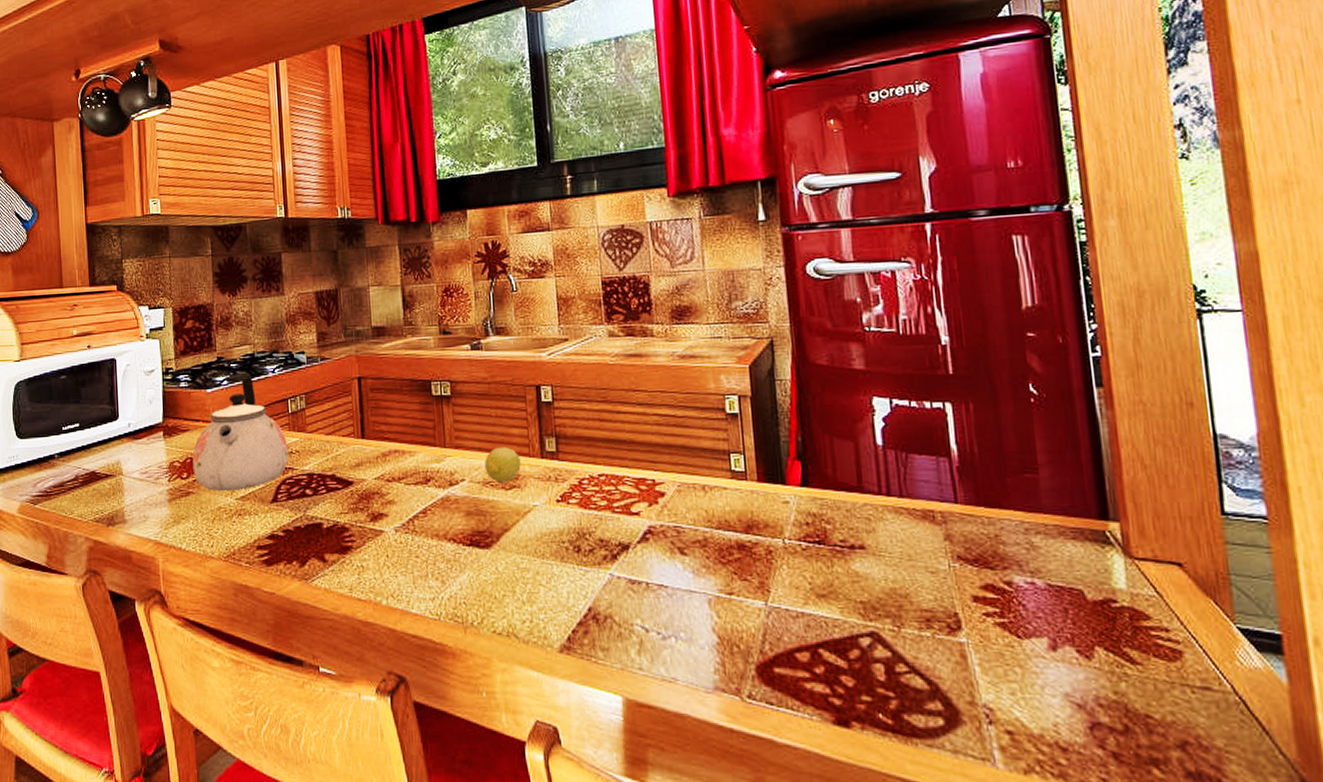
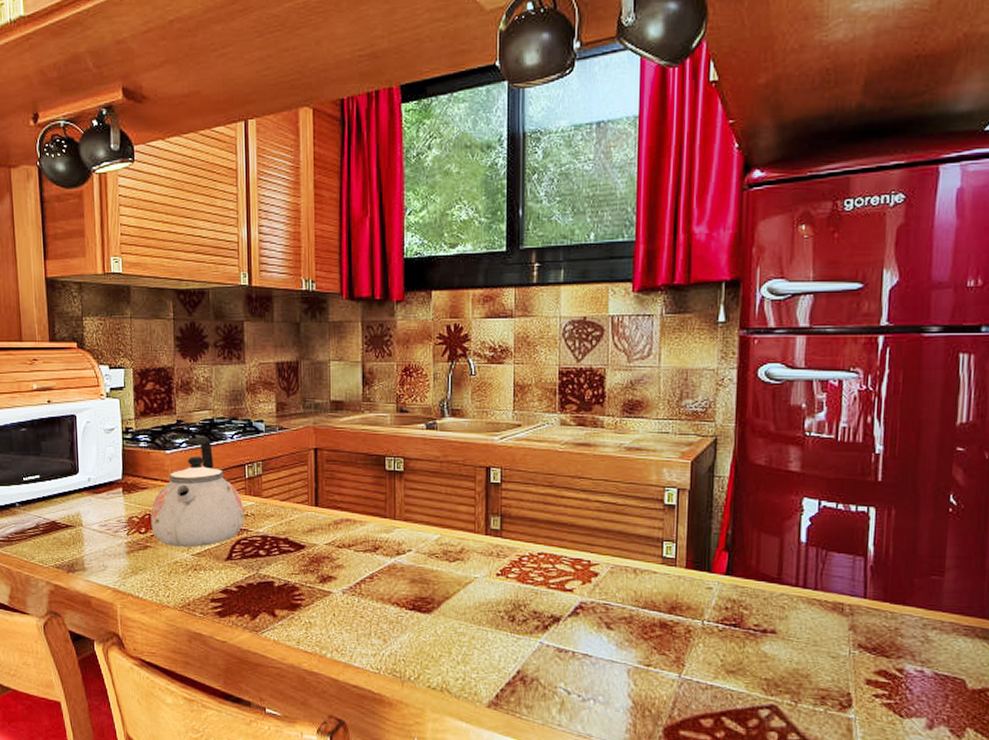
fruit: present [485,446,521,483] -> none [432,522,466,555]

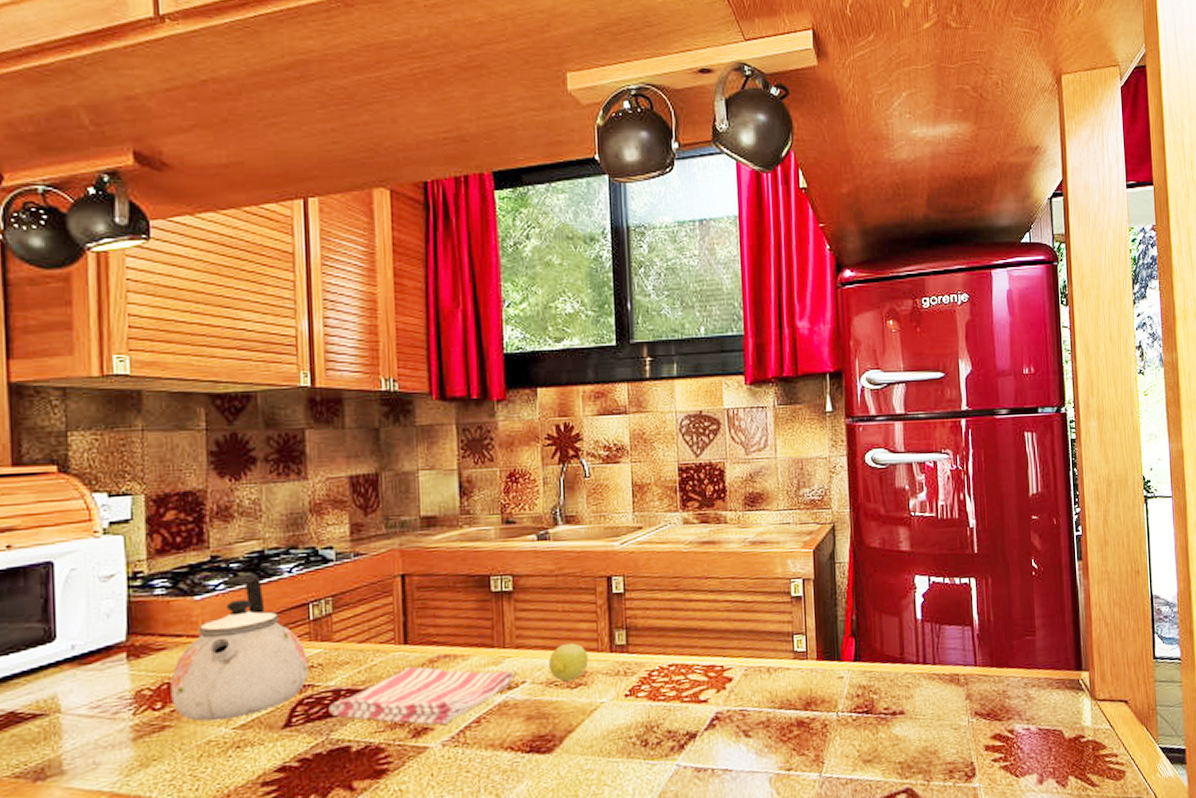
dish towel: none [258,526,402,576] -> present [328,667,515,725]
fruit: none [432,522,466,555] -> present [549,642,588,682]

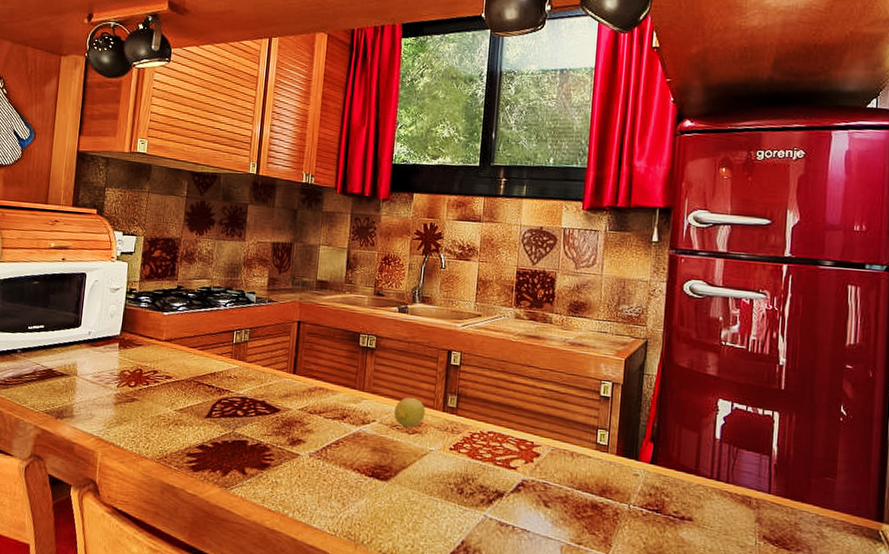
kettle: present [170,574,309,722] -> none [140,302,229,404]
dish towel: present [328,667,515,725] -> none [237,392,368,440]

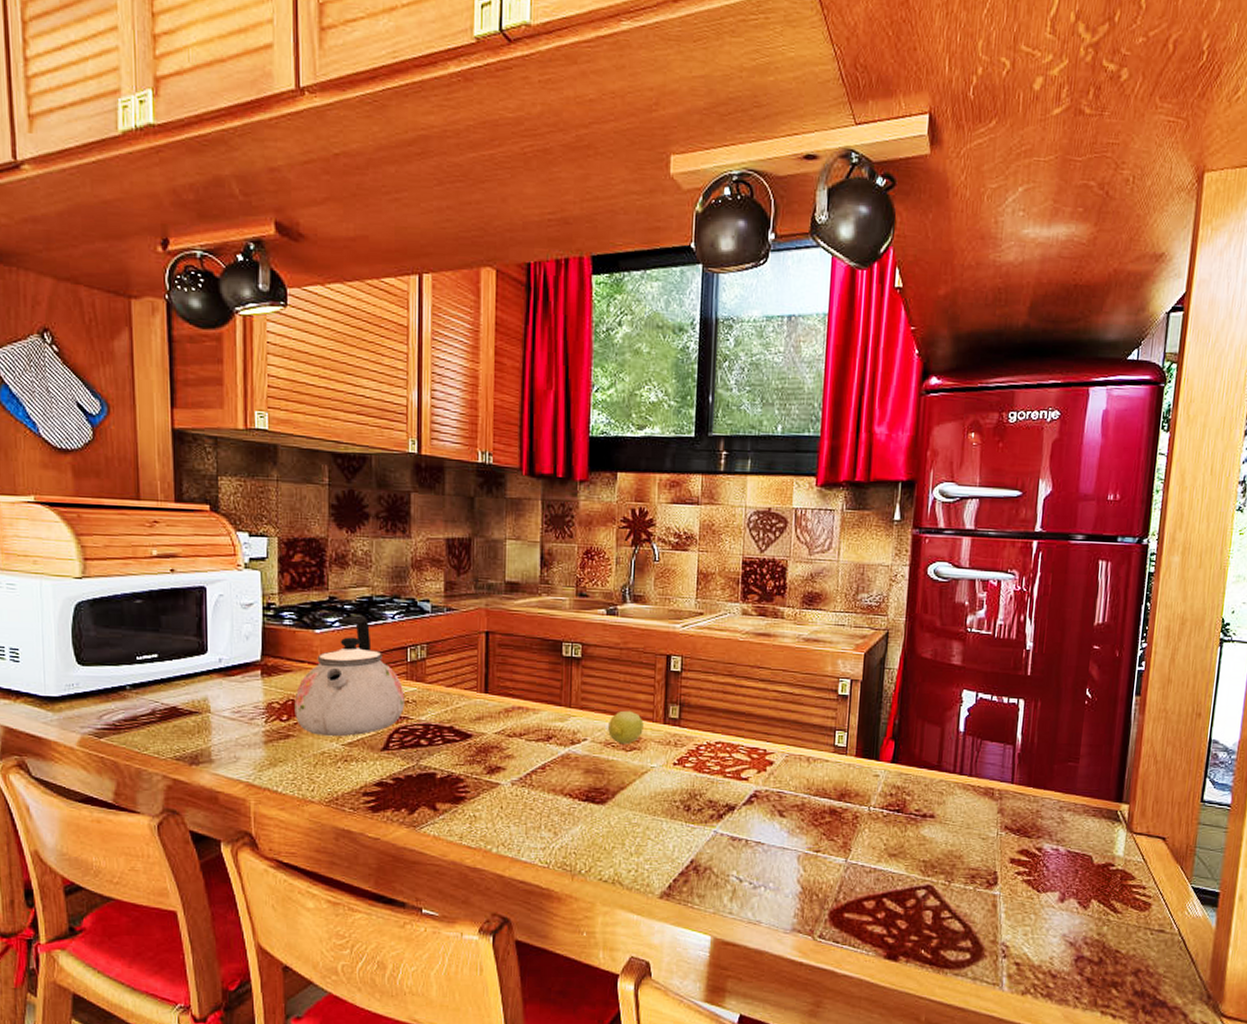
kettle: none [140,302,229,404] -> present [294,616,405,737]

